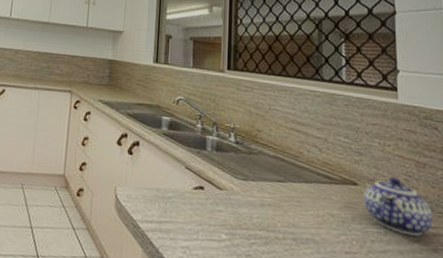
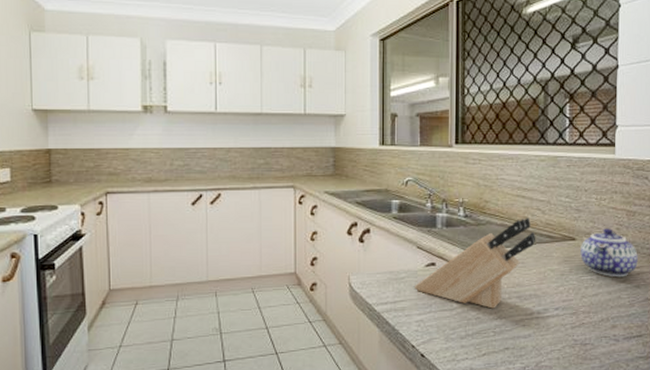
knife block: none [180,153,313,248] -> present [413,217,536,309]

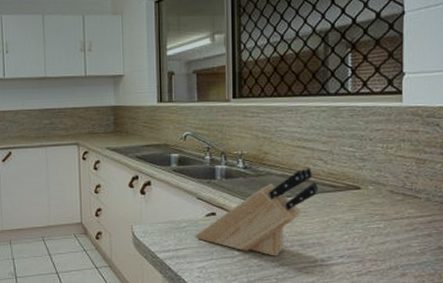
teapot: present [580,228,638,277] -> none [366,177,429,226]

